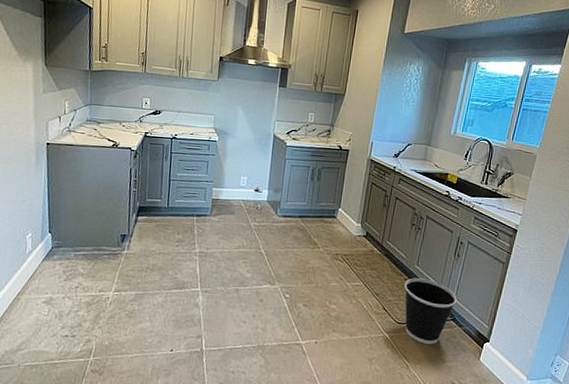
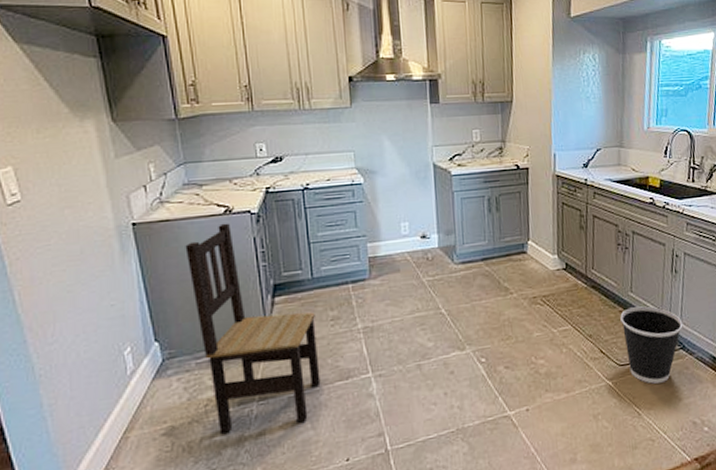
dining chair: none [80,154,166,315] -> present [185,223,321,435]

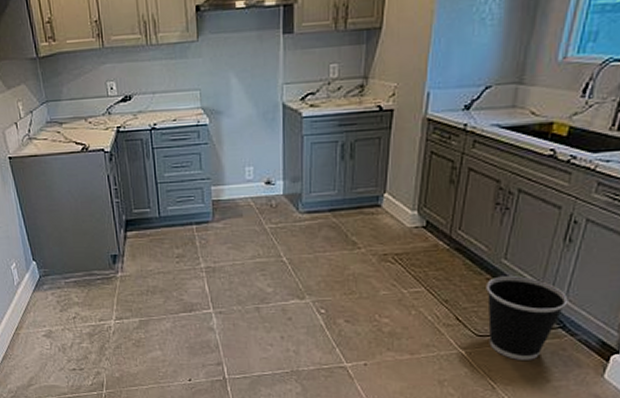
dining chair: present [185,223,321,435] -> none [51,160,167,343]

